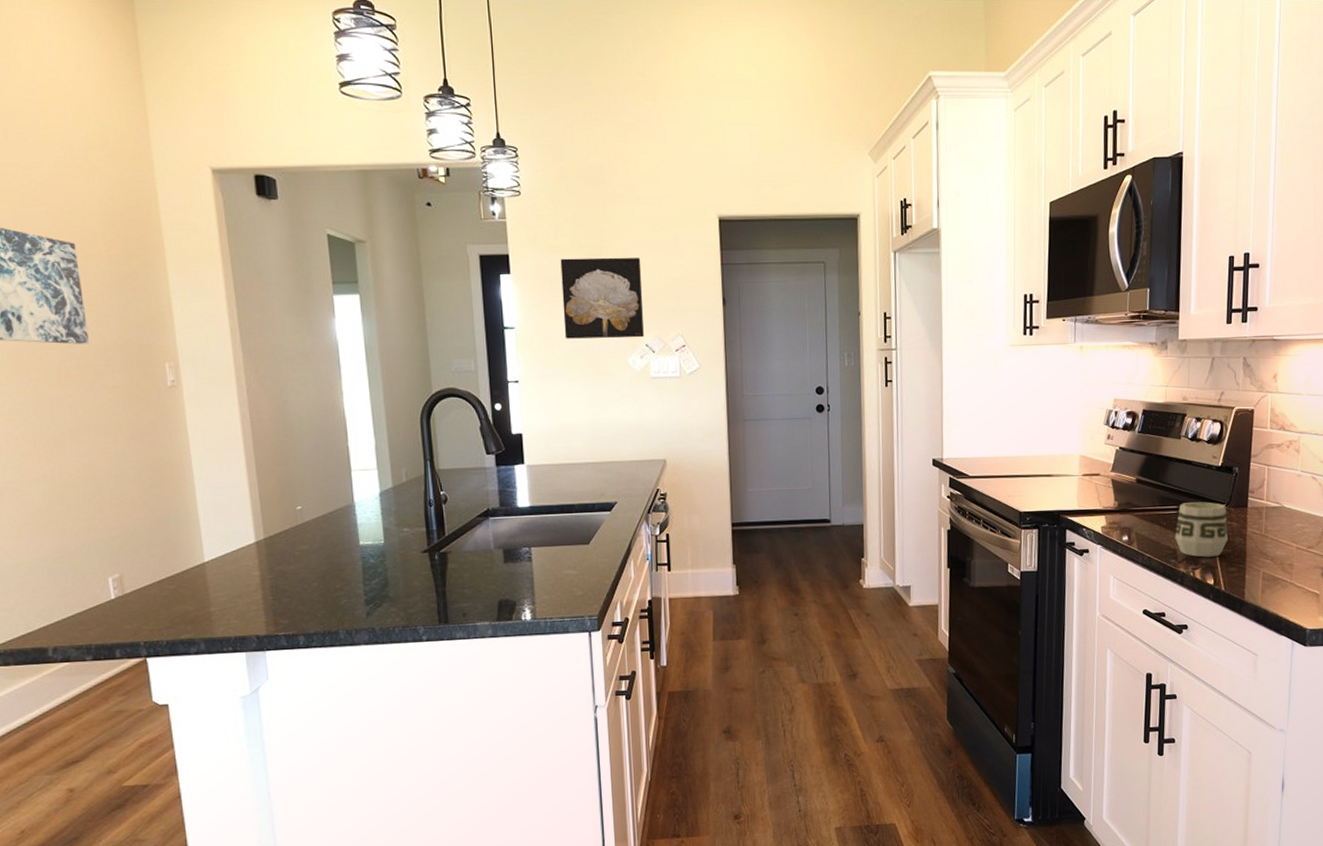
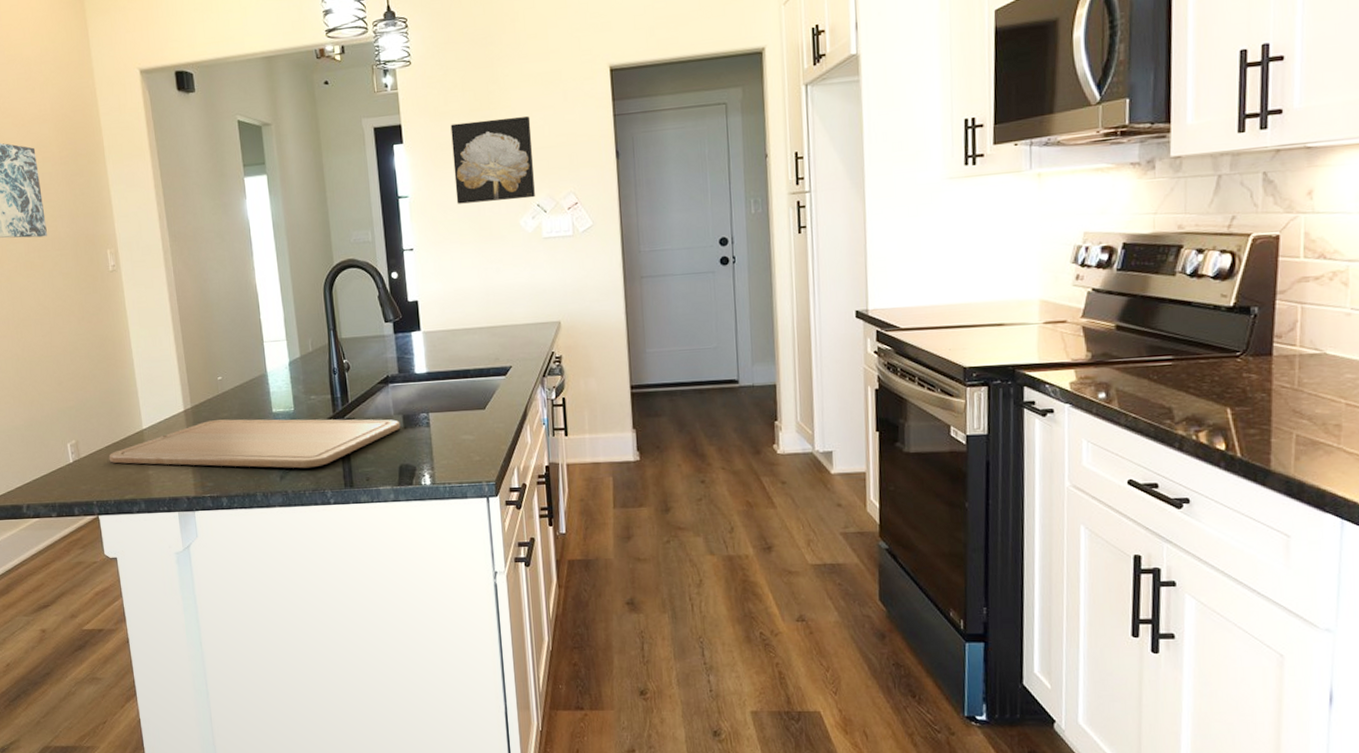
chopping board: none [161,551,501,604] -> present [108,419,401,469]
cup: present [1175,502,1228,557] -> none [1170,350,1245,417]

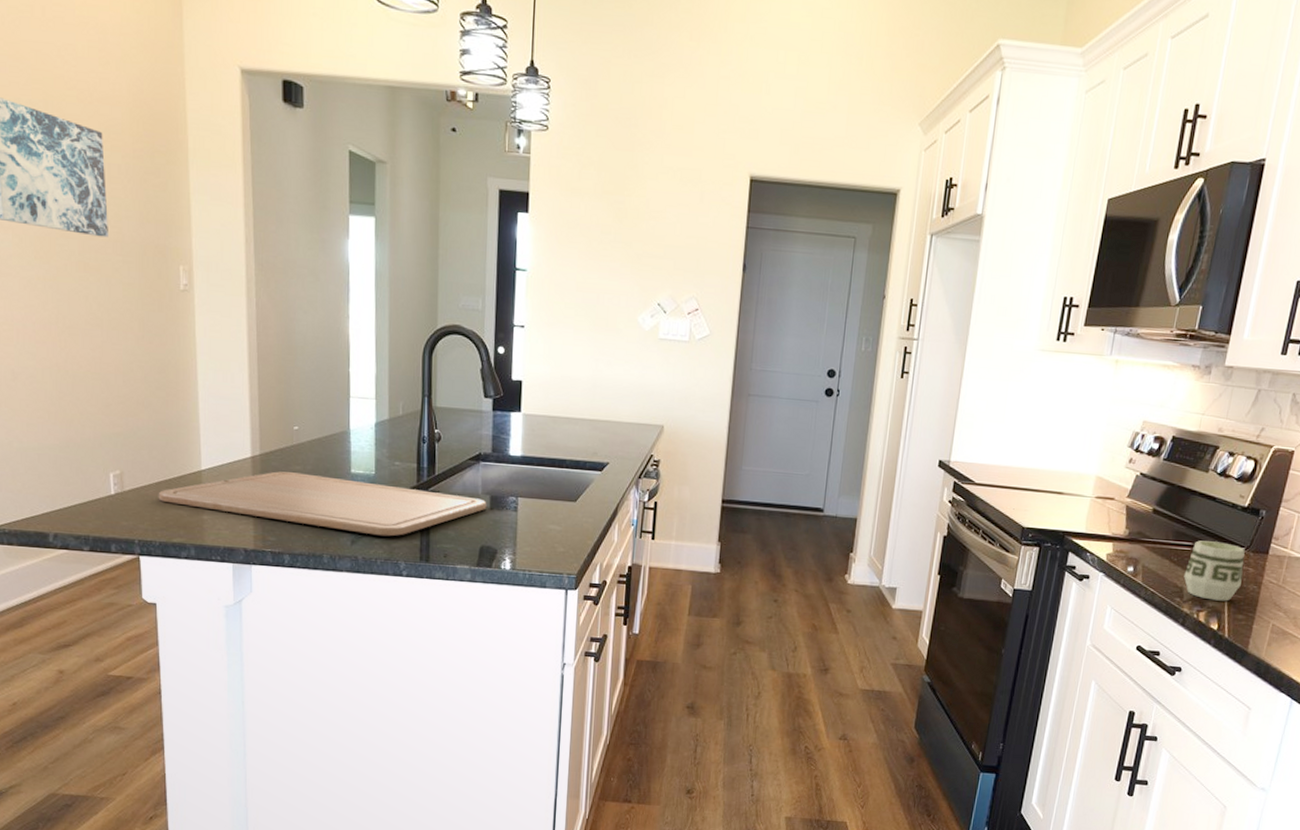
wall art: present [450,116,536,204] -> none [576,202,664,296]
cup: none [1170,350,1245,417] -> present [1184,540,1245,601]

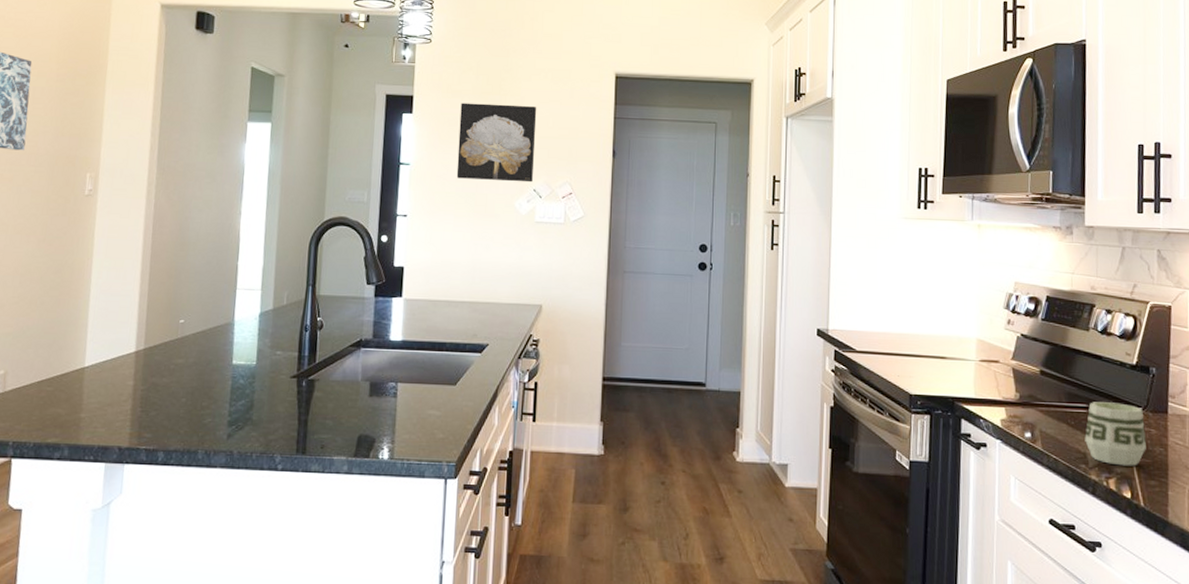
chopping board: present [158,471,487,537] -> none [38,365,366,429]
wall art: none [576,202,664,296] -> present [456,103,537,183]

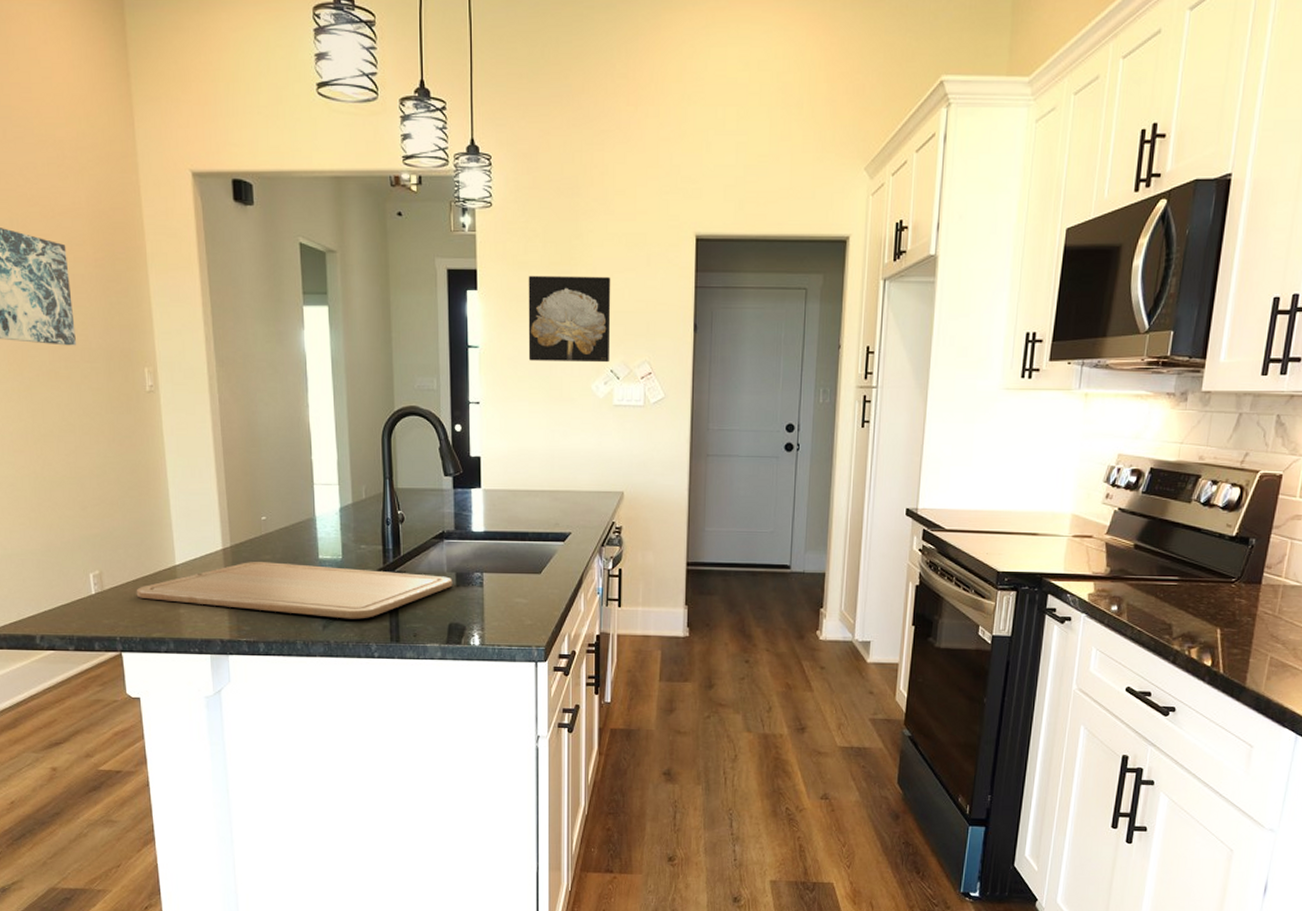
chopping board: none [38,365,366,429] -> present [136,562,453,619]
cup: present [1085,402,1146,466] -> none [1172,574,1236,636]

